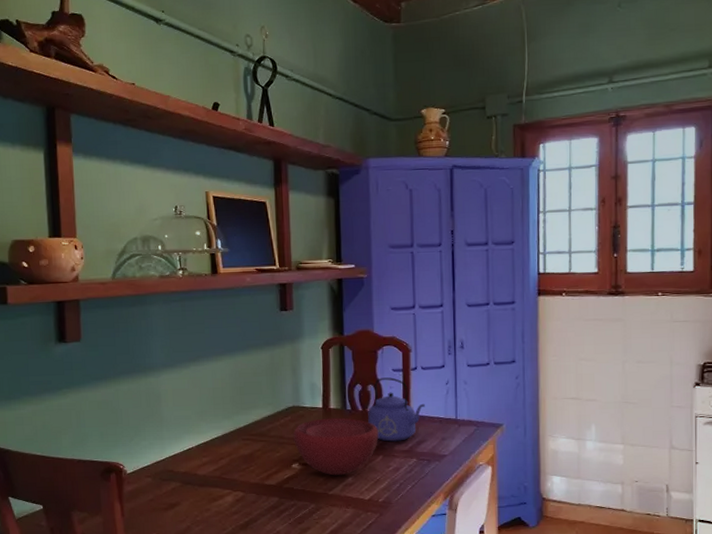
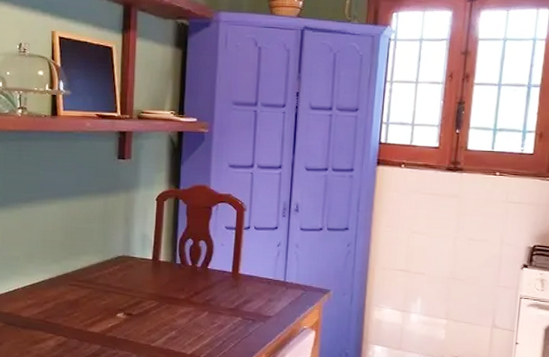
bowl: present [292,417,379,476] -> none [120,270,207,329]
kettle: present [368,377,425,442] -> none [197,234,255,299]

